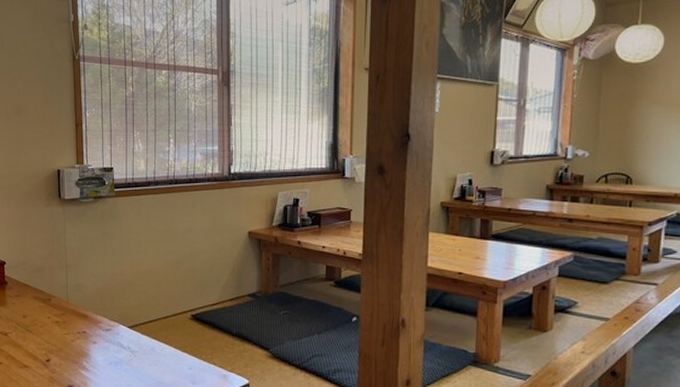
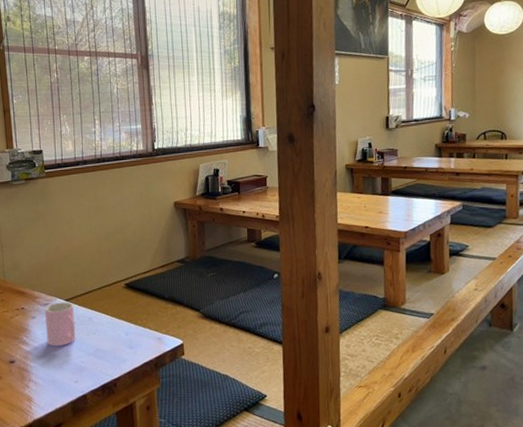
cup: none [107,329,137,375] -> present [45,302,76,346]

